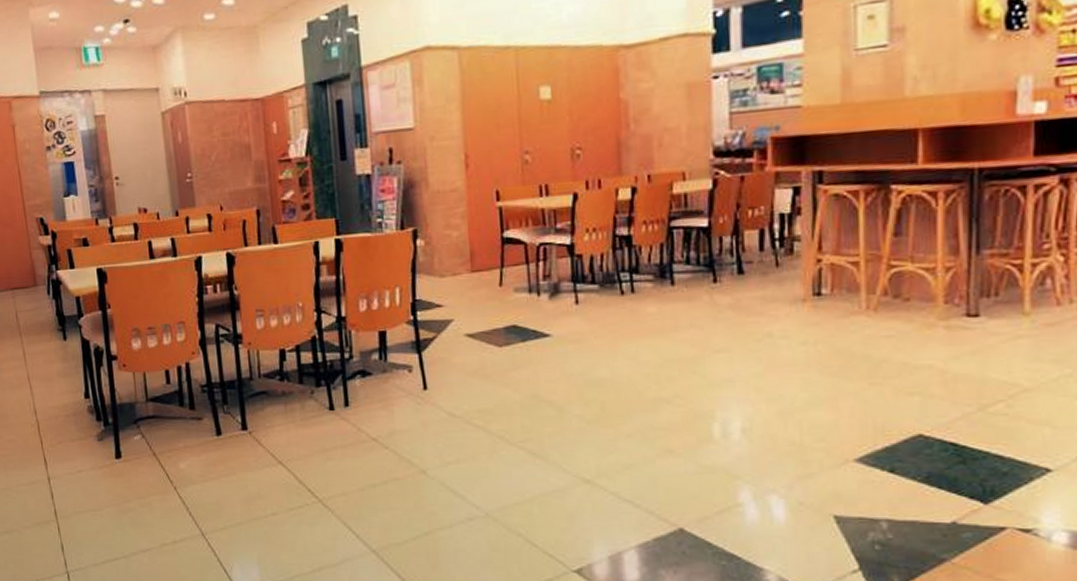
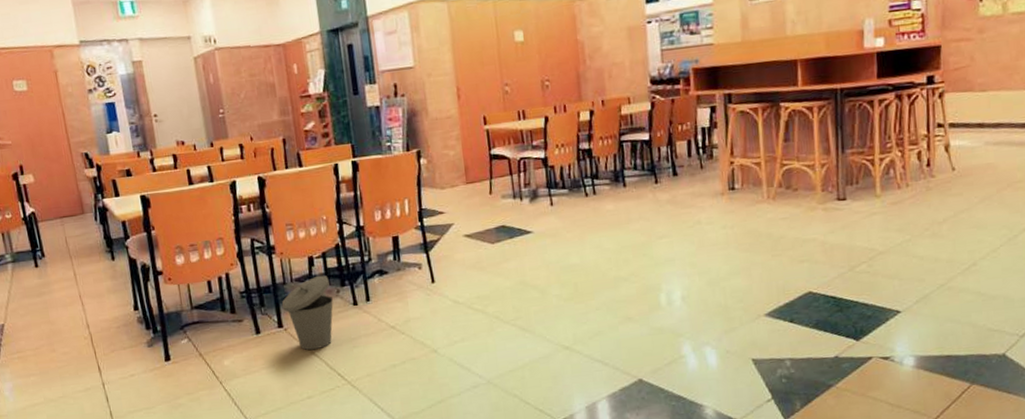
trash can: none [247,372,306,459] -> present [281,275,333,350]

